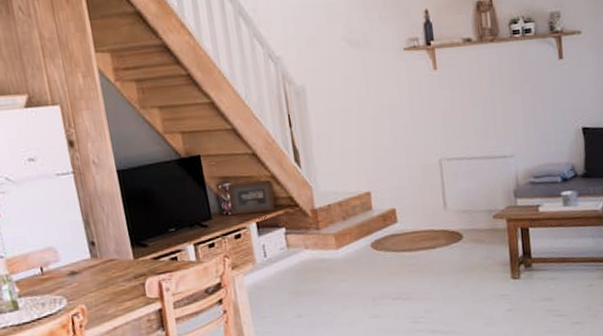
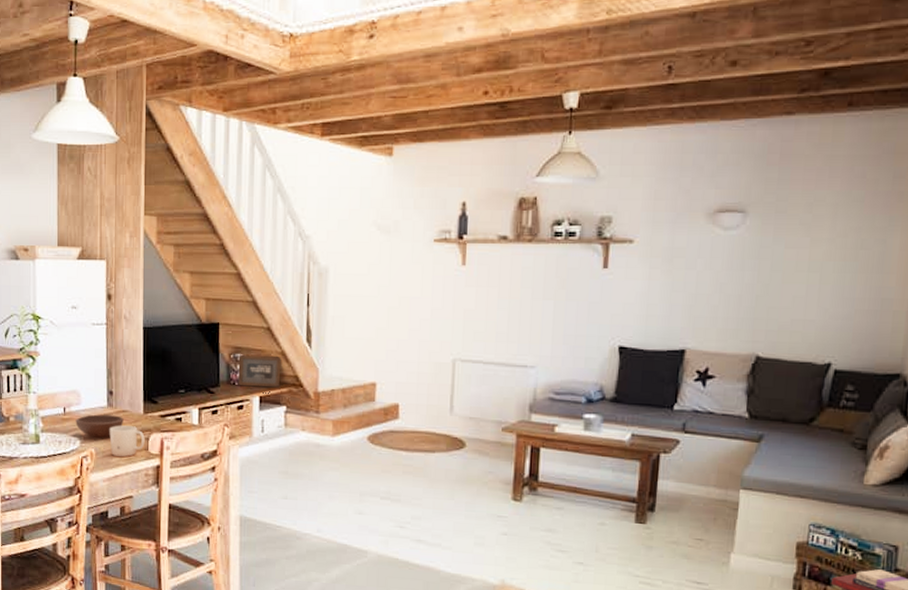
bowl: none [57,266,113,293] -> present [75,414,124,438]
mug: none [98,273,141,309] -> present [109,425,145,458]

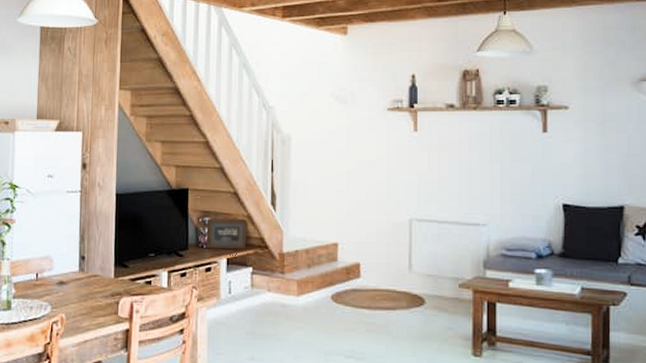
bowl: present [75,414,124,438] -> none [47,279,95,303]
mug: present [109,425,145,458] -> none [80,290,115,322]

